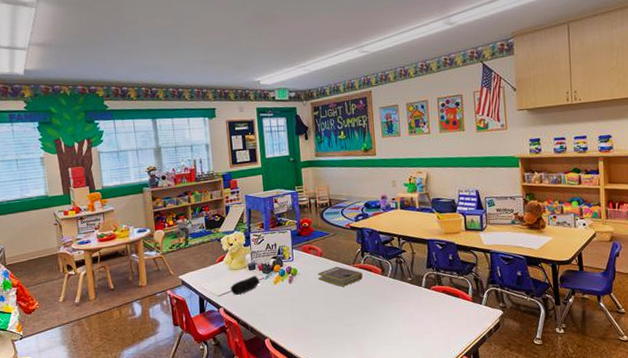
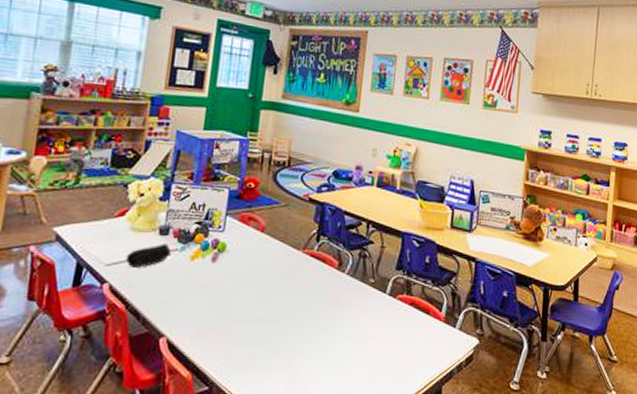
book: present [317,266,363,288] -> none [252,249,313,279]

